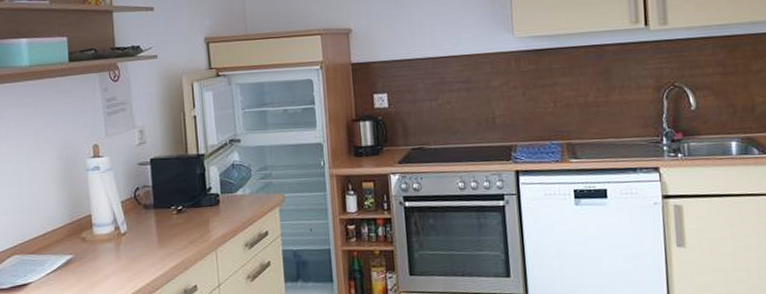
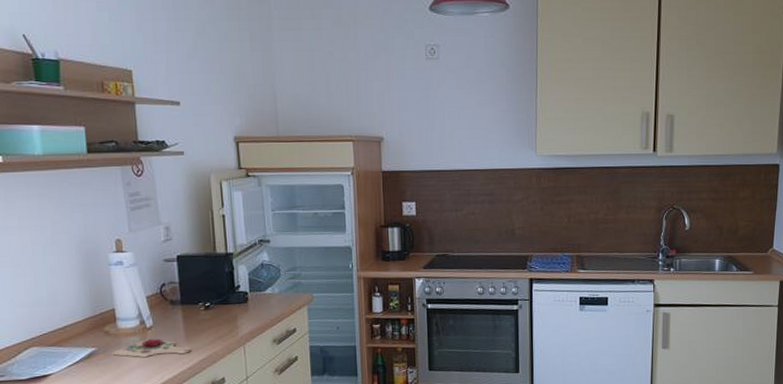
cutting board: none [88,243,164,264] -> present [112,337,191,357]

